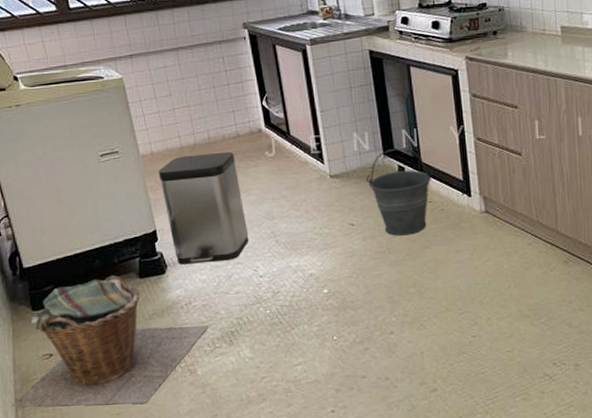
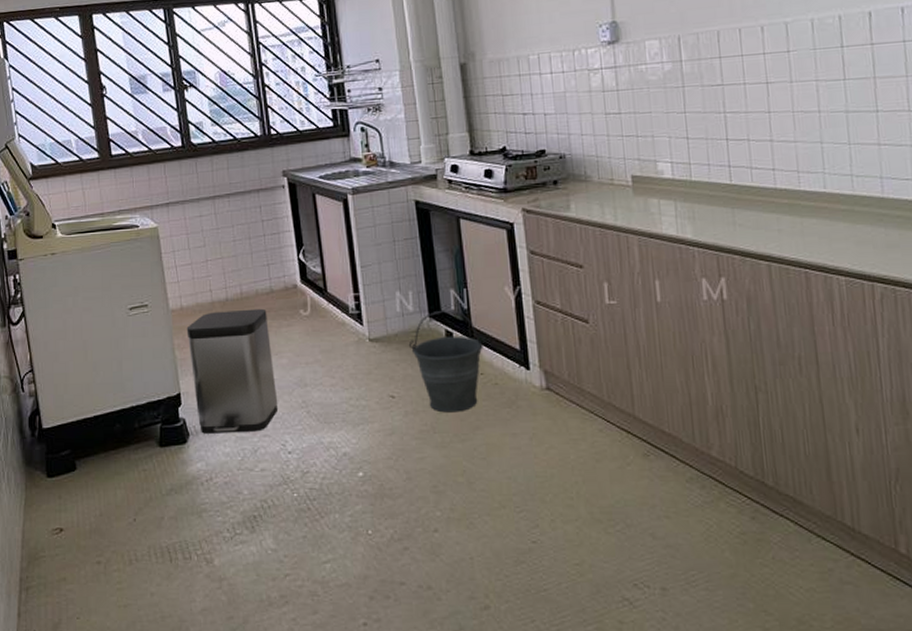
laundry basket: present [12,275,209,408] -> none [16,442,230,595]

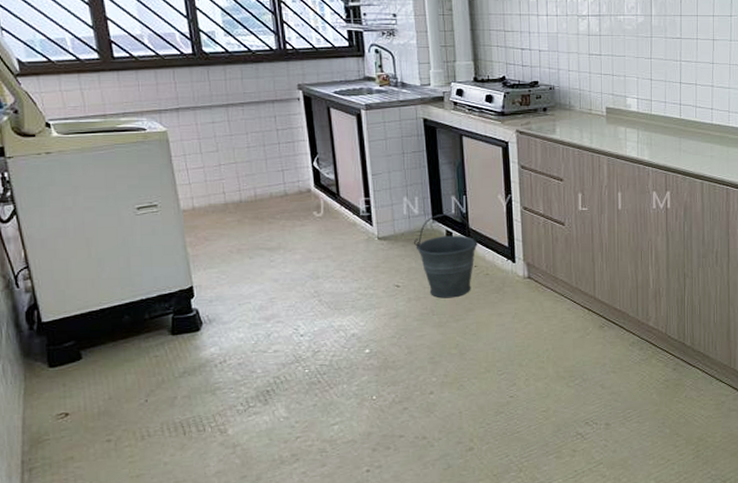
pedal bin: present [186,308,278,434] -> none [199,210,291,322]

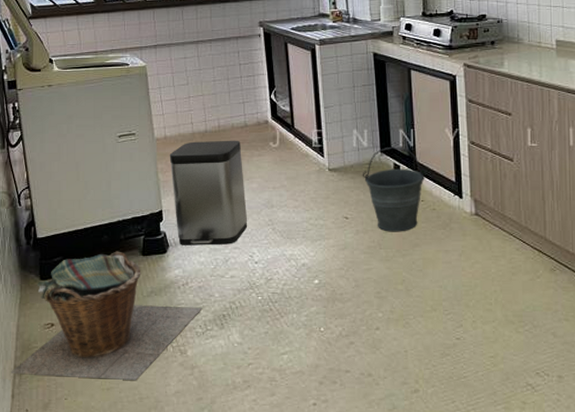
laundry basket: none [18,331,243,471] -> present [11,251,203,380]
pedal bin: none [199,210,291,322] -> present [169,140,248,246]

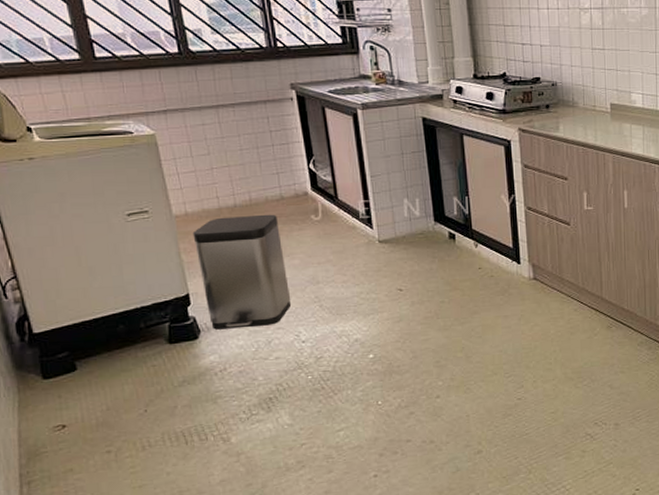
laundry basket: present [11,251,203,380] -> none [16,341,245,484]
bucket: present [362,146,427,232] -> none [415,215,484,302]

